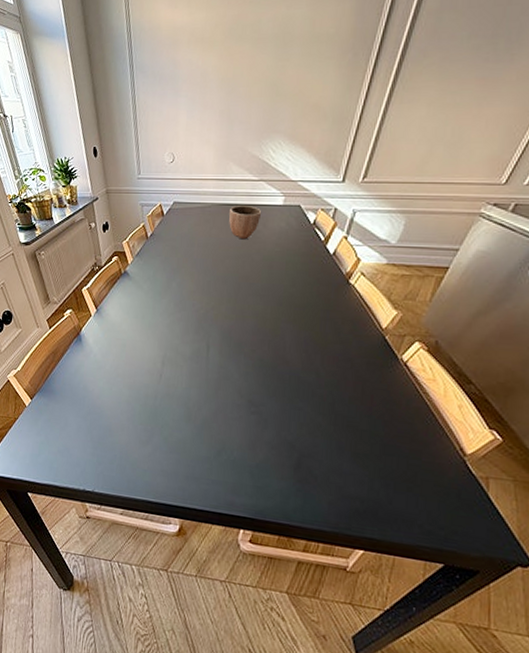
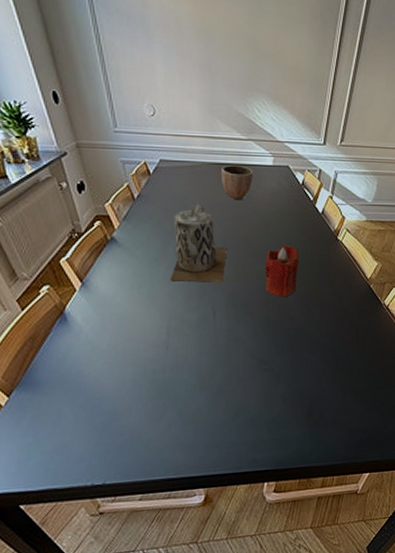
teapot: none [170,242,227,319] -> present [170,204,227,283]
candle: none [262,286,303,341] -> present [264,245,299,298]

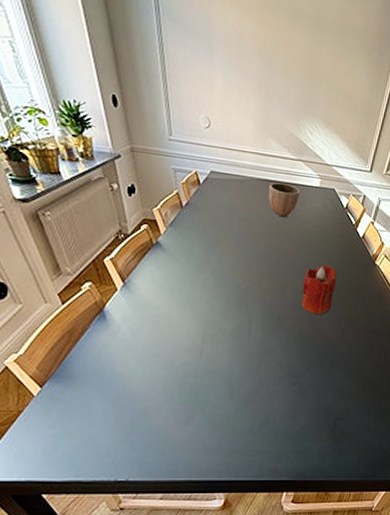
teapot: present [170,204,227,283] -> none [210,217,268,295]

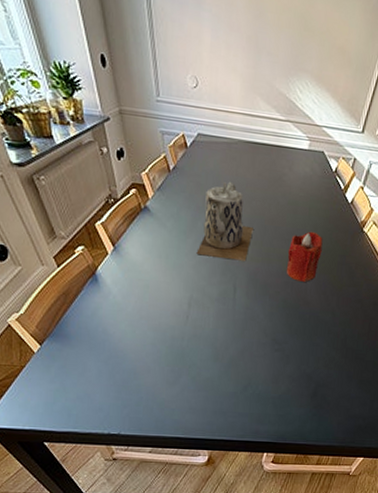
teapot: none [210,217,268,295] -> present [196,181,253,261]
decorative bowl: present [269,182,300,218] -> none [256,145,288,182]

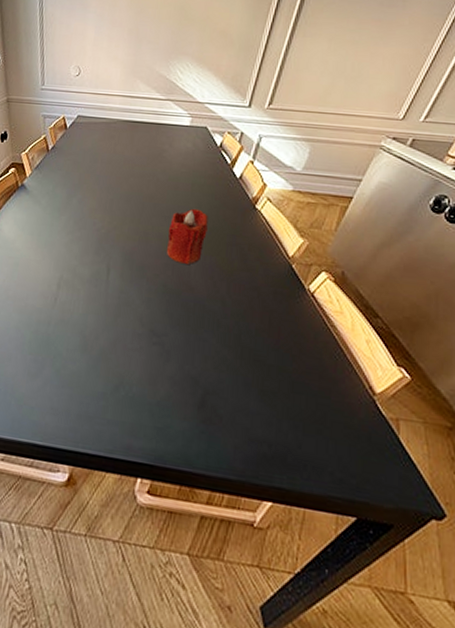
teapot: present [196,181,253,261] -> none [69,159,130,240]

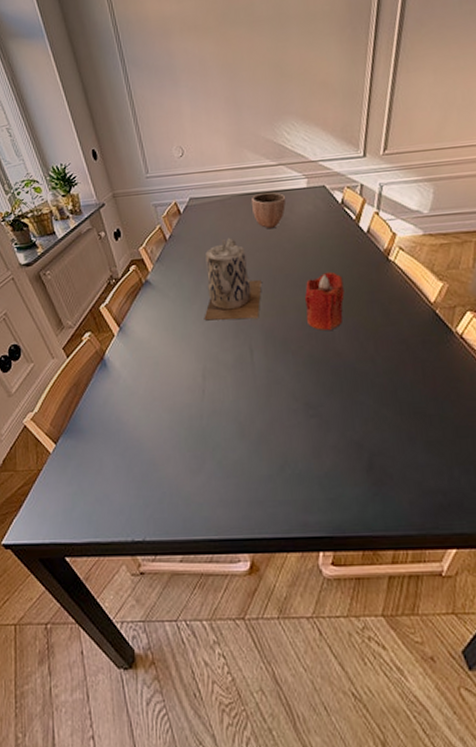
teapot: none [69,159,130,240] -> present [204,237,262,321]
decorative bowl: none [134,123,169,159] -> present [252,192,286,229]

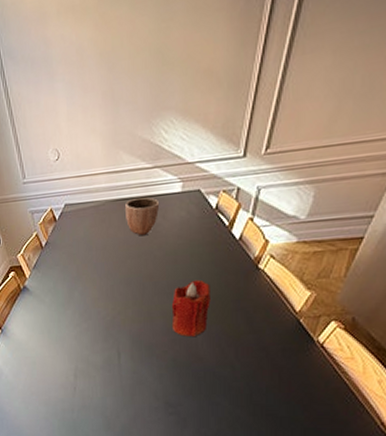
teapot: present [204,237,262,321] -> none [76,245,131,325]

